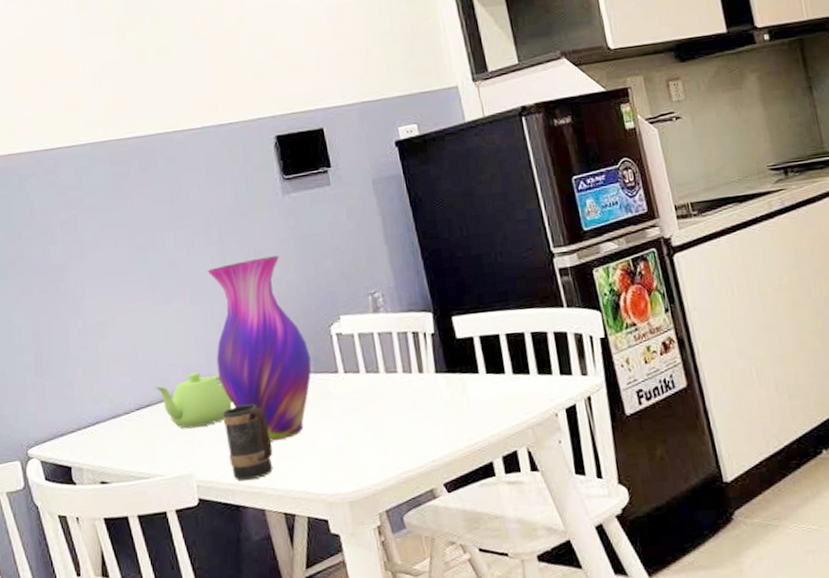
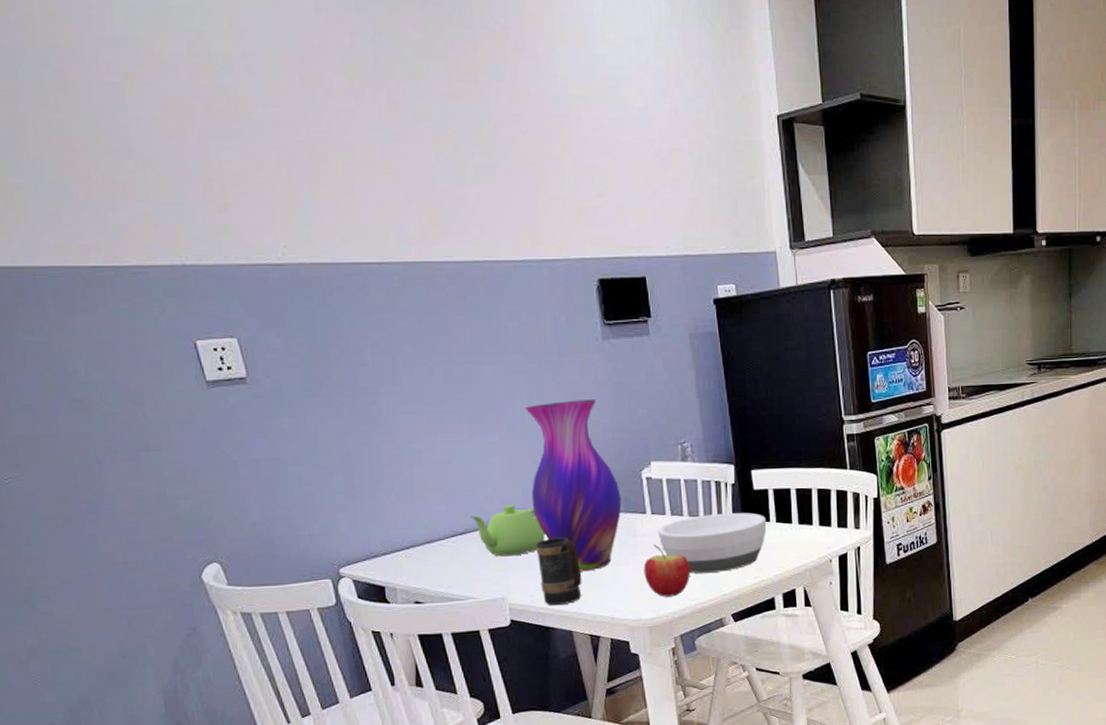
apple: none [339,406,393,467] -> present [643,544,691,597]
bowl: none [352,364,476,438] -> present [657,512,767,574]

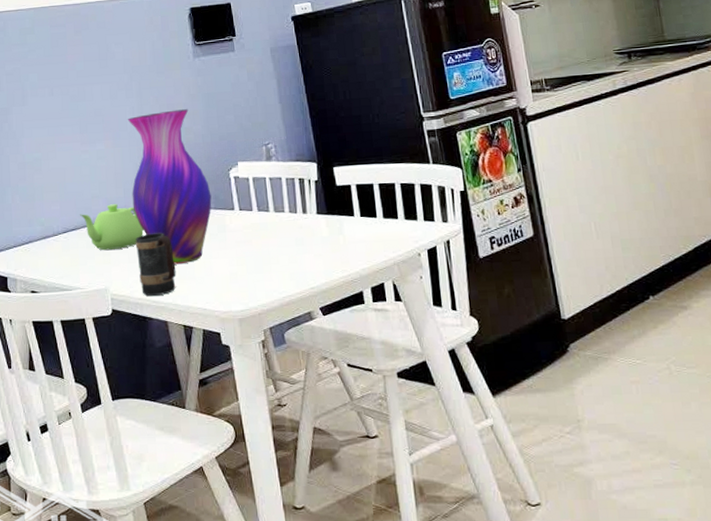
apple: present [643,544,691,597] -> none [233,239,278,290]
bowl: present [657,512,767,574] -> none [245,207,351,267]

